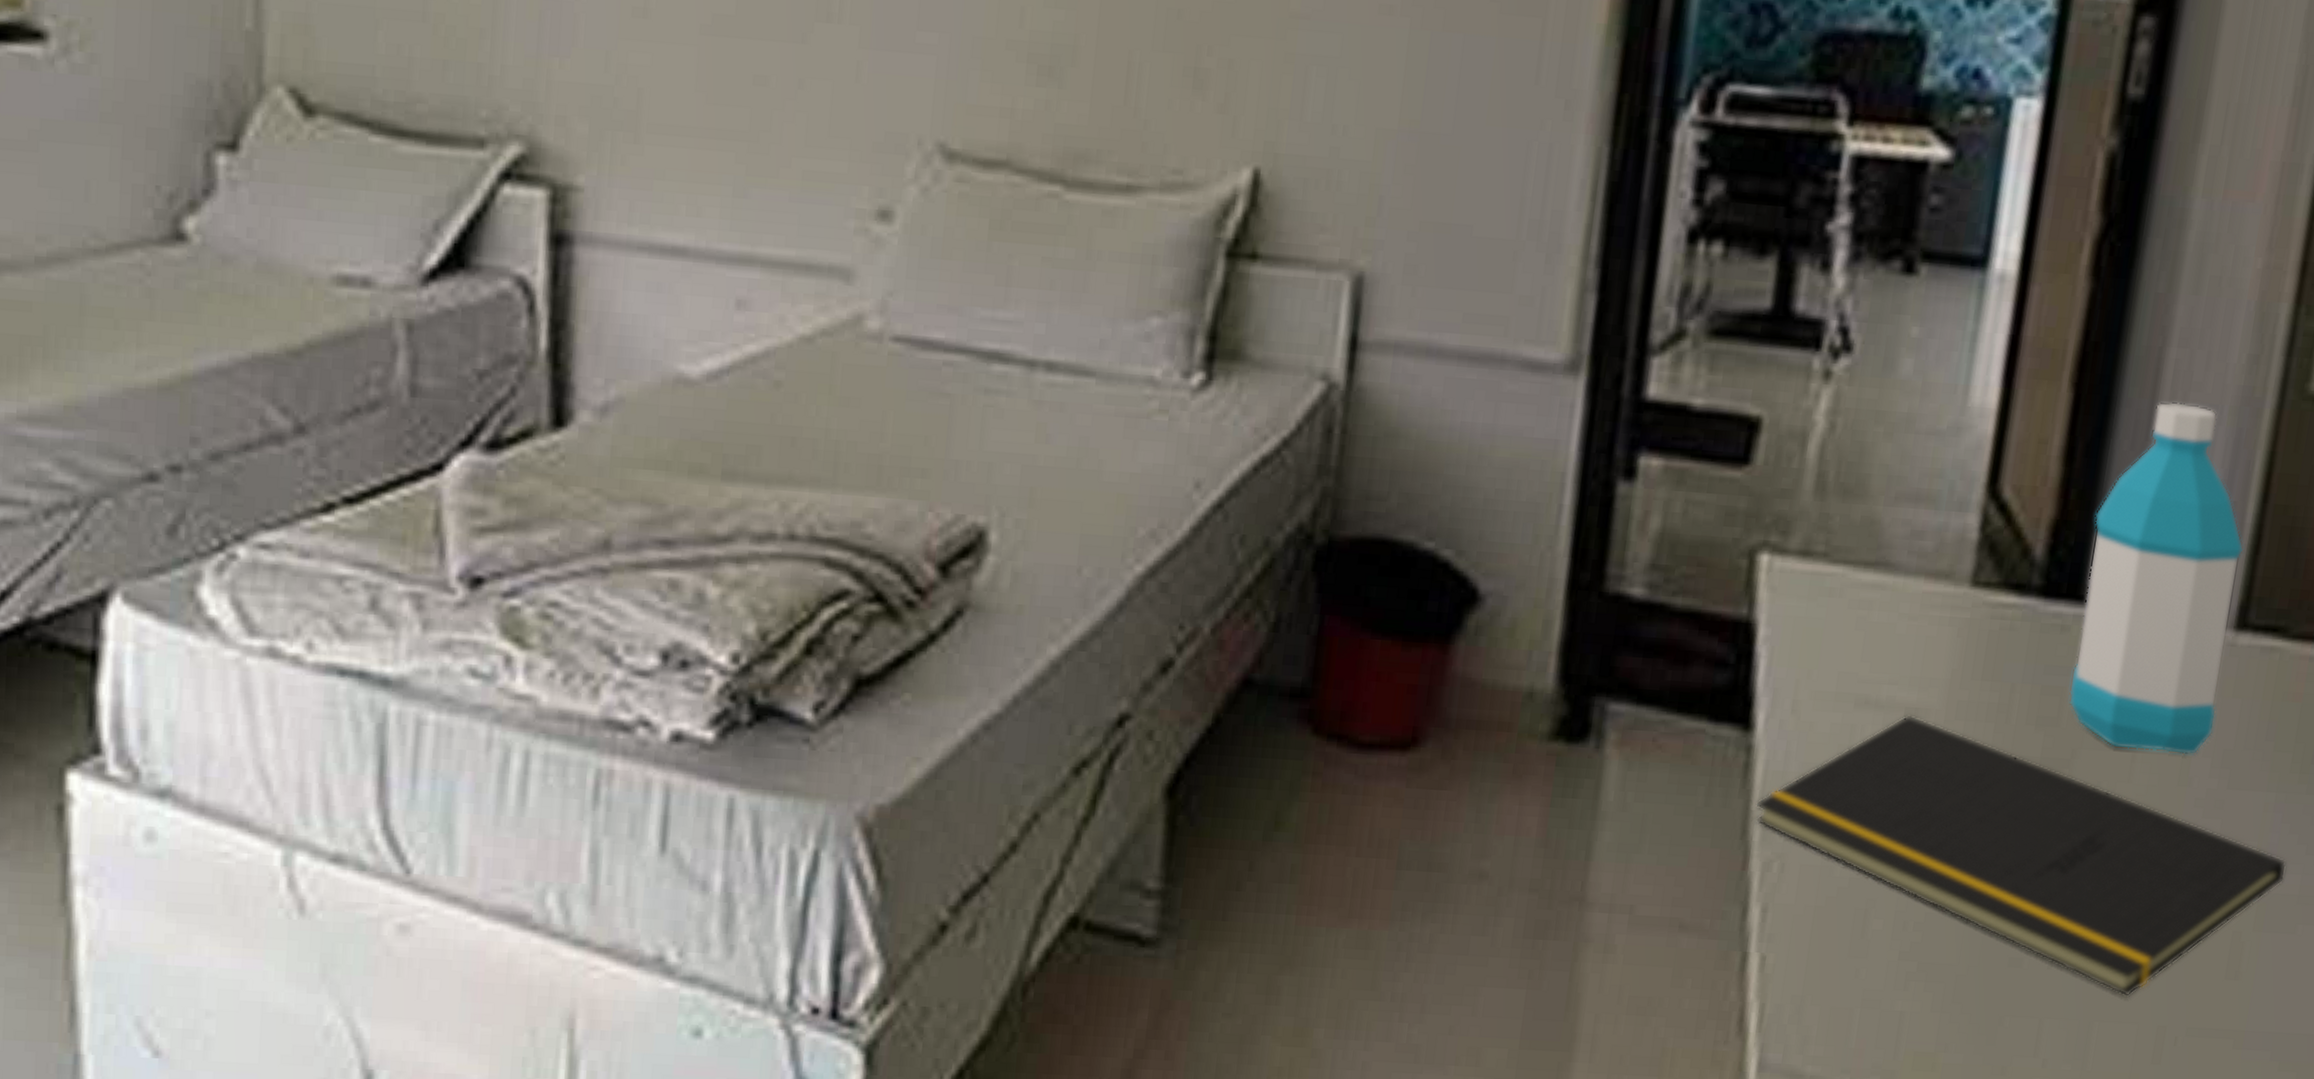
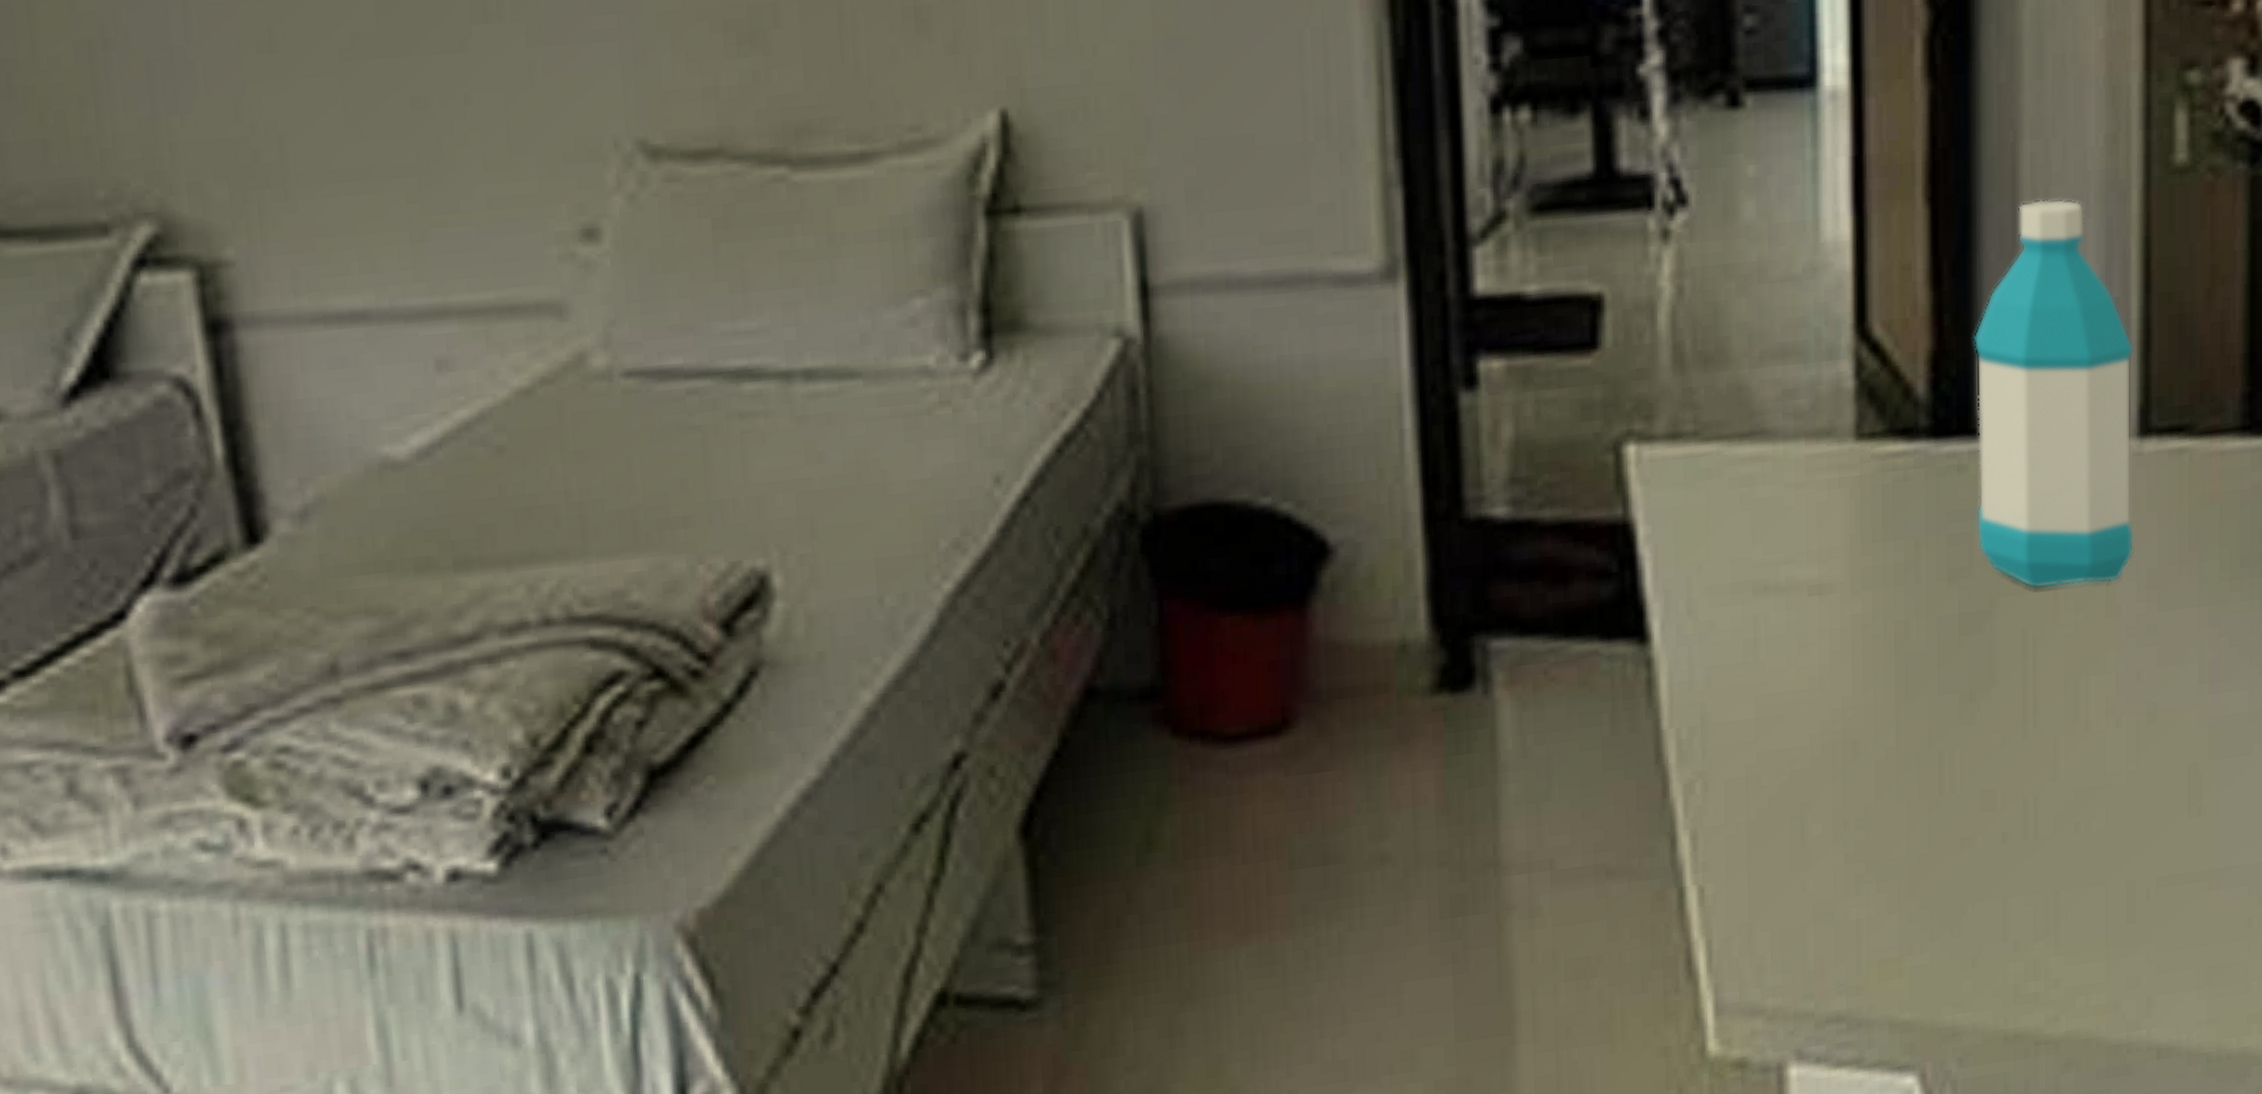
notepad: present [1756,715,2287,997] -> none [1666,593,2233,857]

